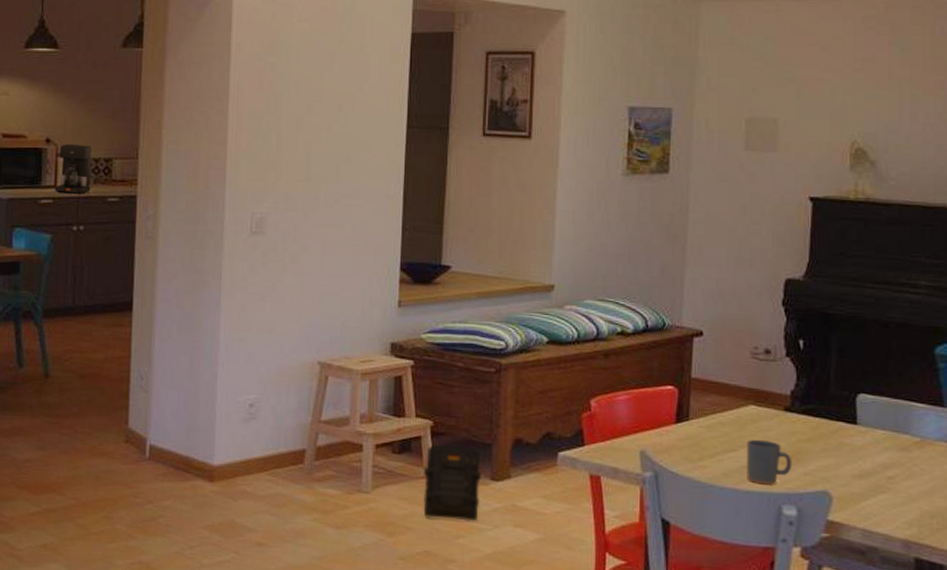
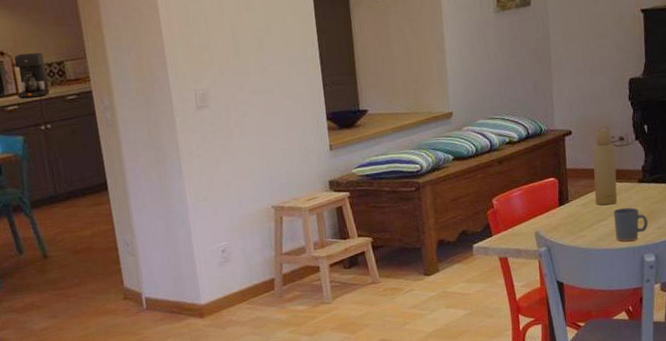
backpack: present [423,444,483,521] -> none [371,252,418,313]
bottle: none [723,331,758,433] -> present [593,125,618,206]

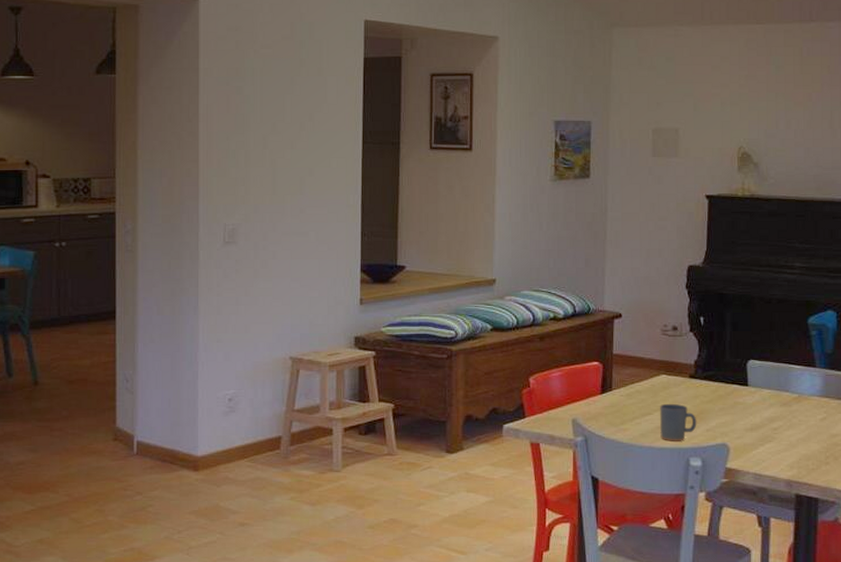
coffee maker: present [14,52,50,98] -> none [36,165,71,212]
bottle: present [593,125,618,206] -> none [640,312,667,399]

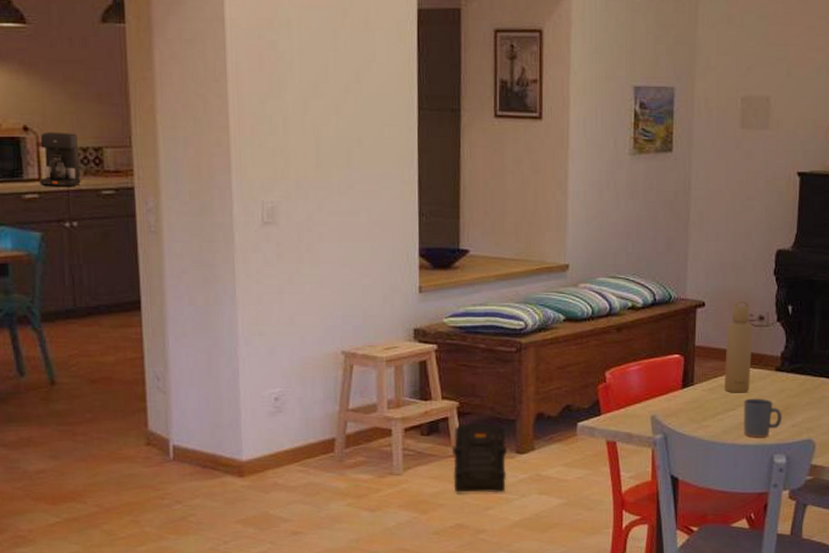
coffee maker: none [36,165,71,212] -> present [40,131,81,187]
backpack: none [388,424,439,490] -> present [453,423,508,493]
bottle: none [640,312,667,399] -> present [723,300,753,393]

